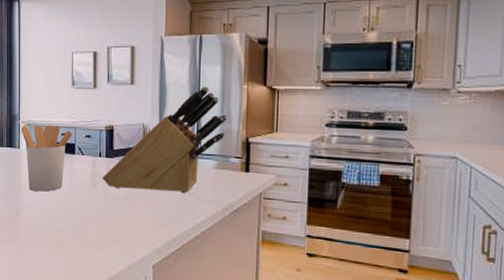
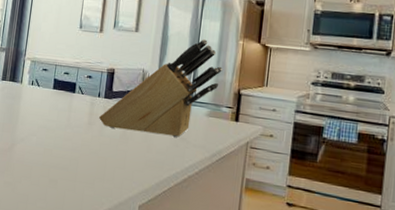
utensil holder: present [21,125,72,192] -> none [25,61,75,127]

